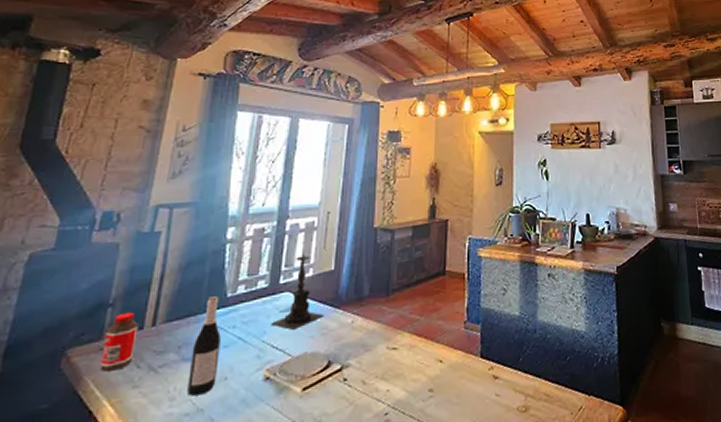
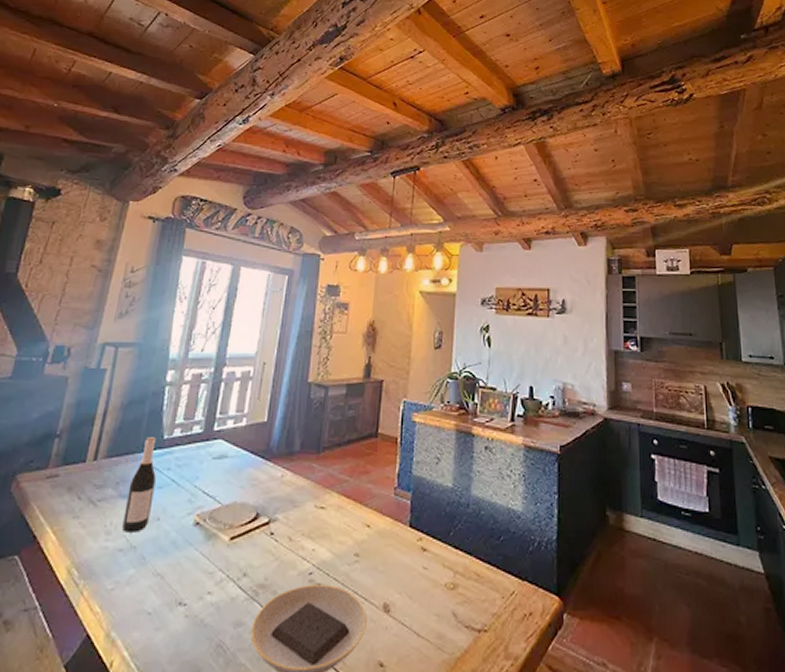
bottle: present [100,312,139,372] -> none [45,444,82,499]
candle holder: present [270,250,323,330] -> none [203,398,254,478]

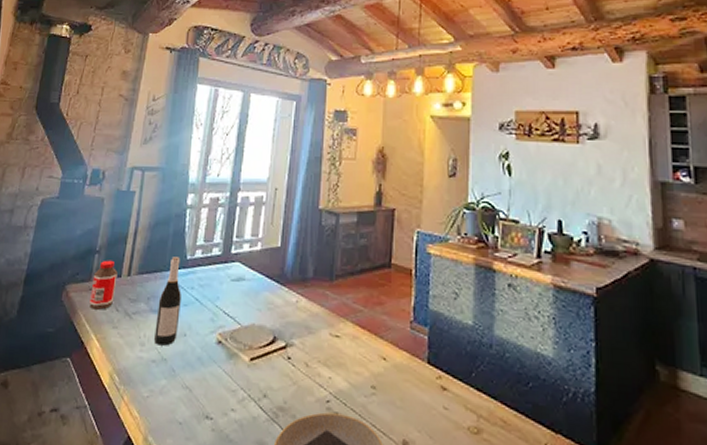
bottle: none [45,444,82,499] -> present [89,260,118,310]

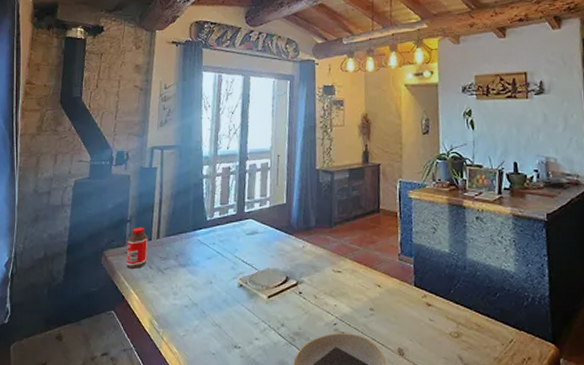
wine bottle: present [153,257,181,346] -> none [184,219,205,293]

